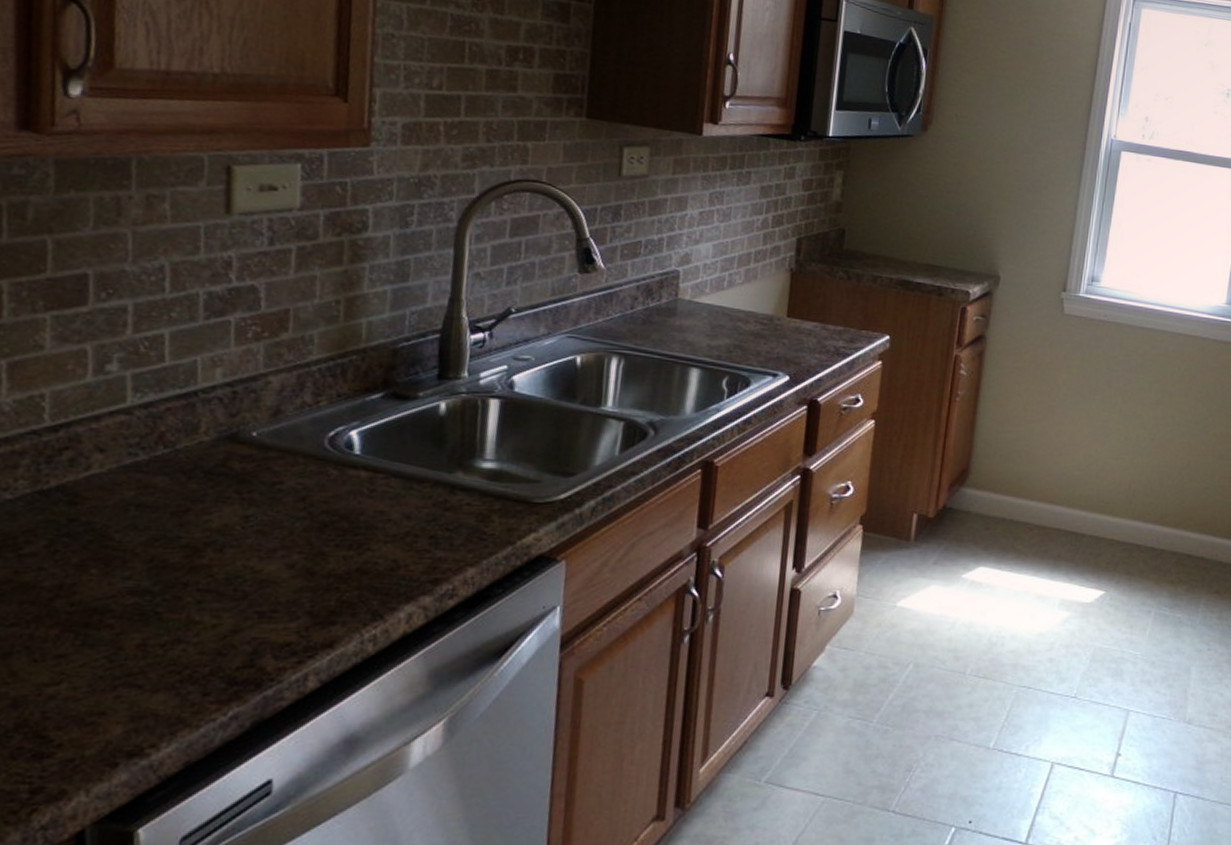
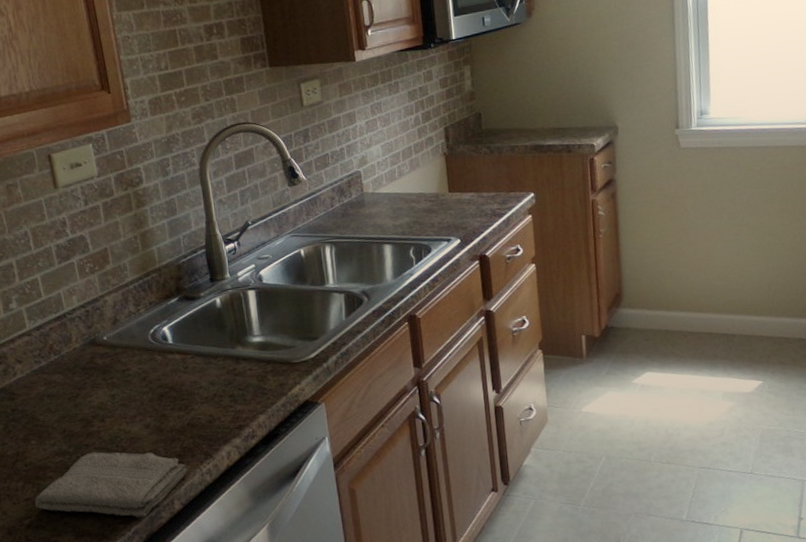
washcloth: none [71,595,340,697] -> present [34,452,187,518]

